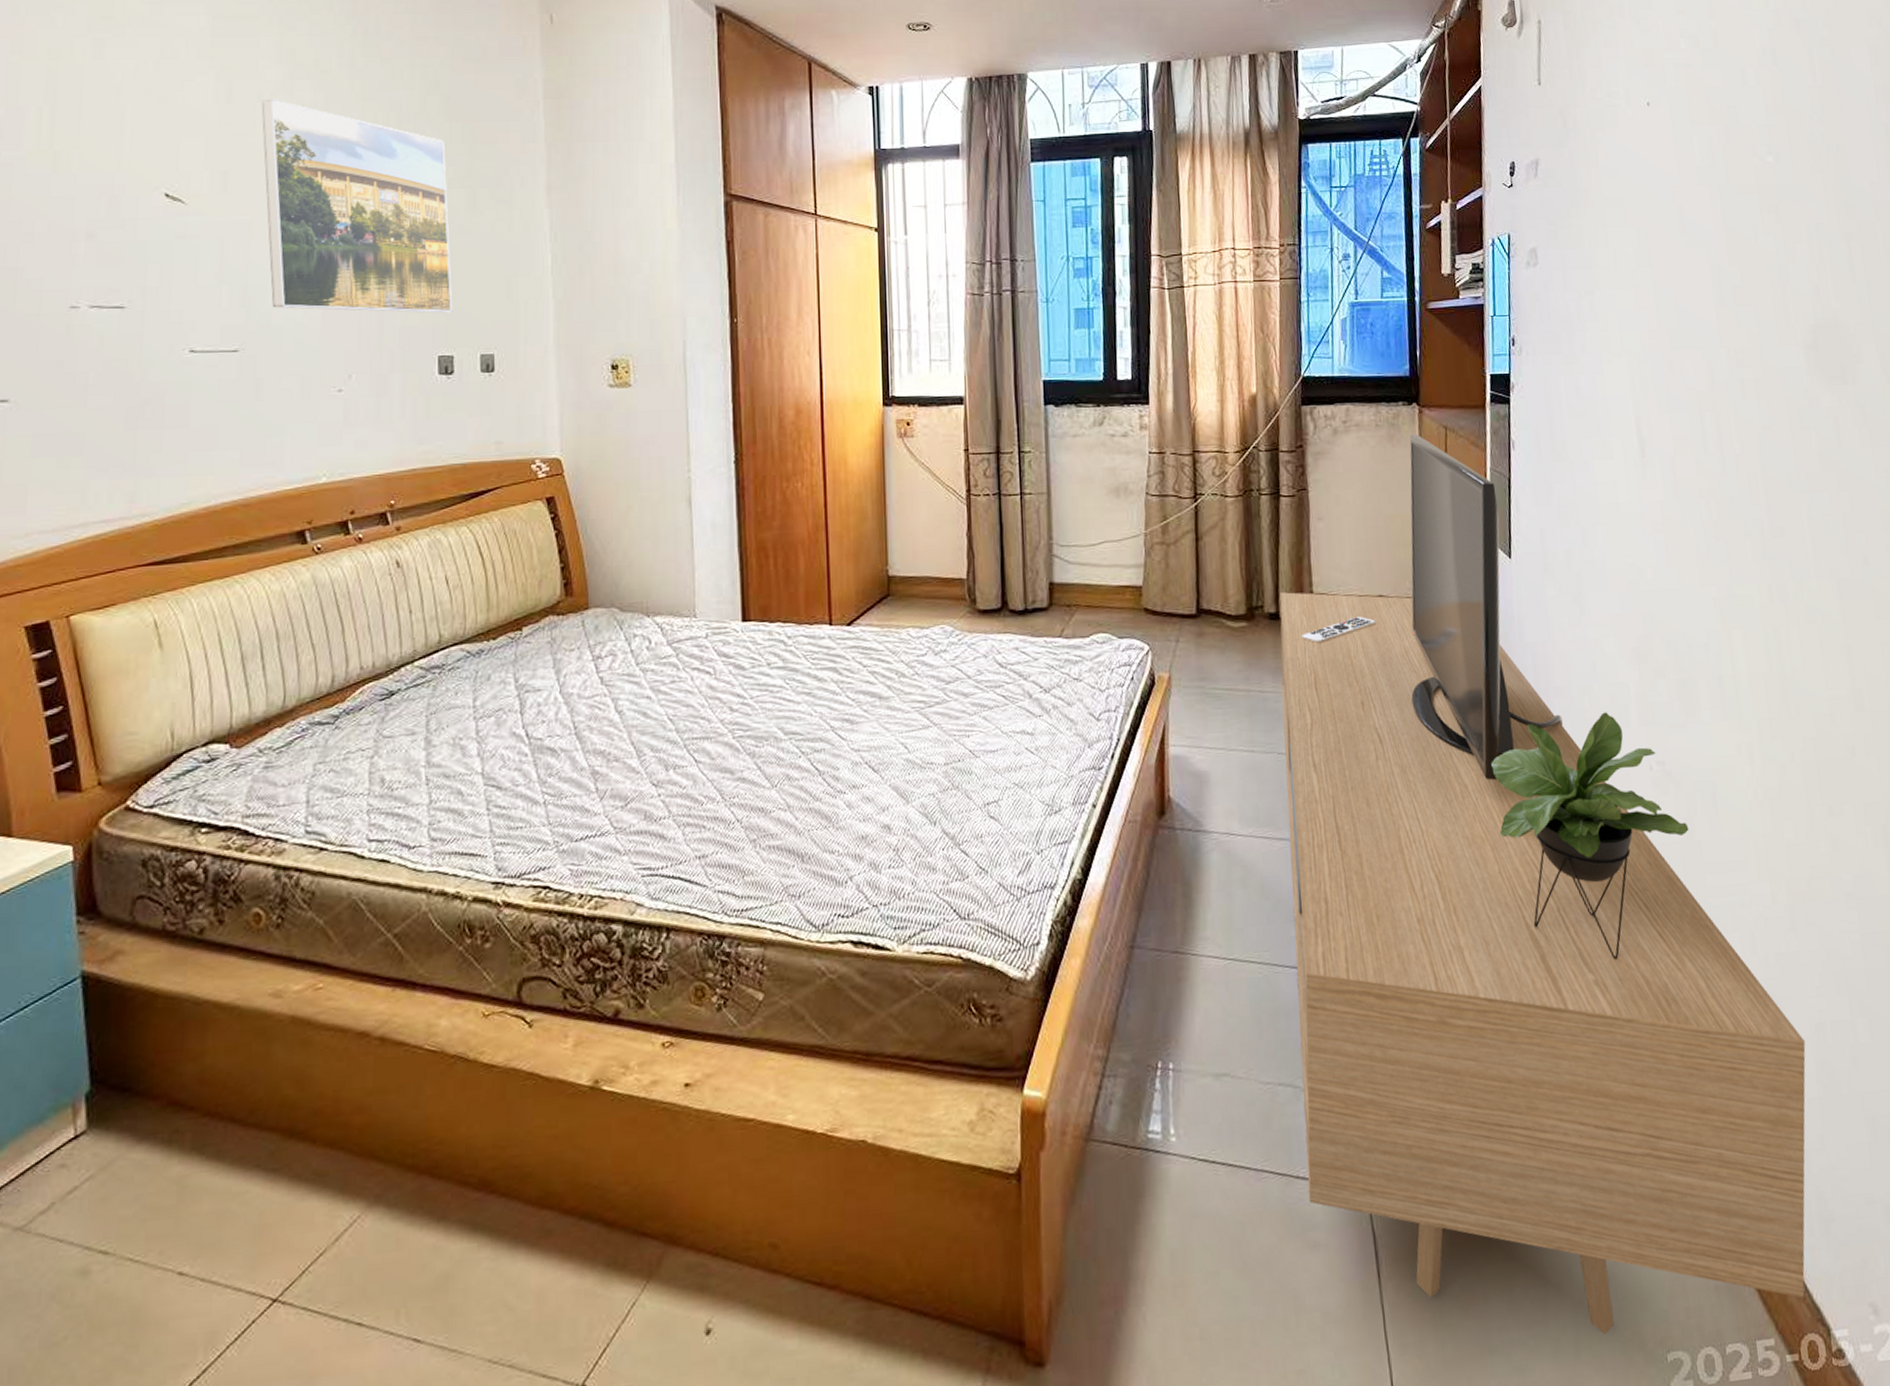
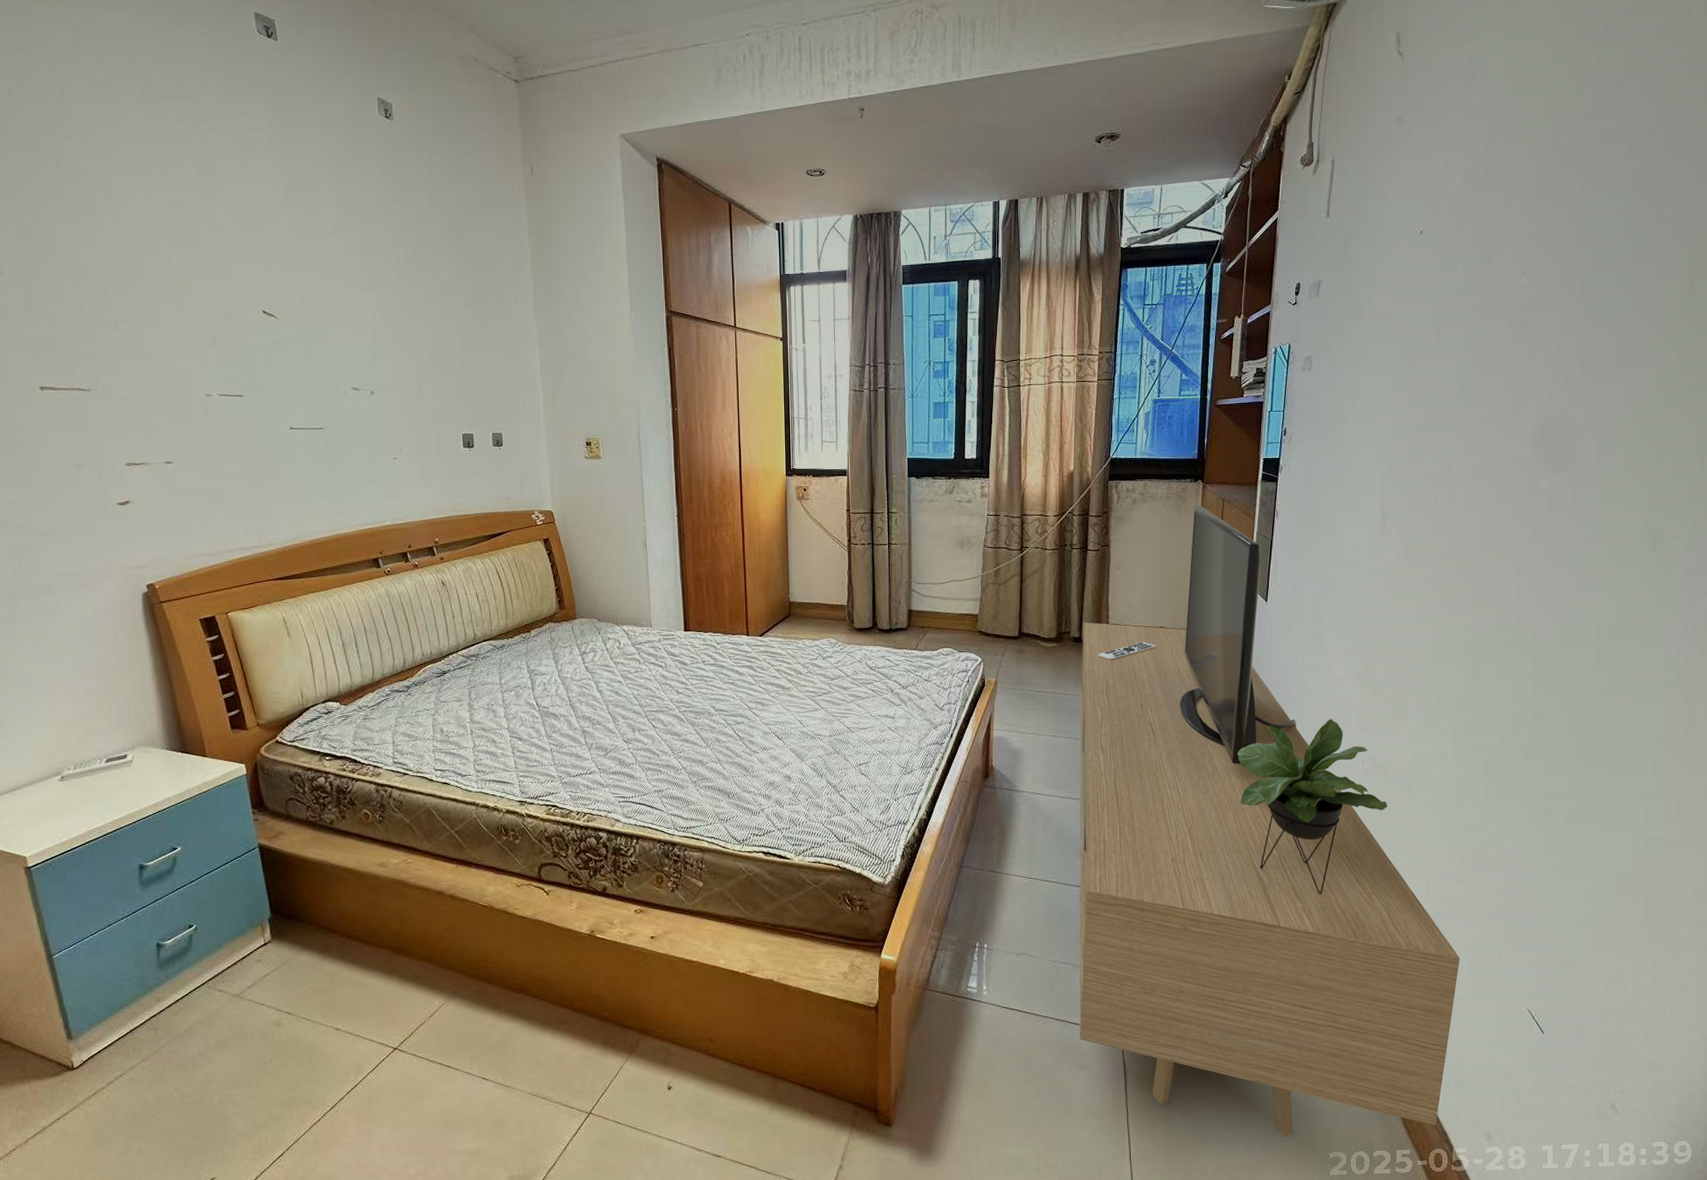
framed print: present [261,98,453,314] -> none [324,237,471,402]

